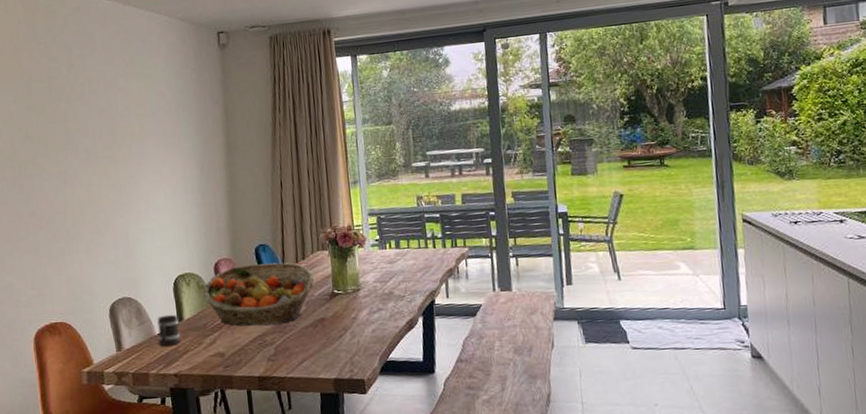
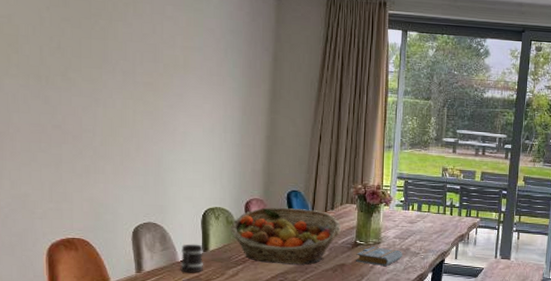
book: none [335,294,387,316] -> present [356,247,403,267]

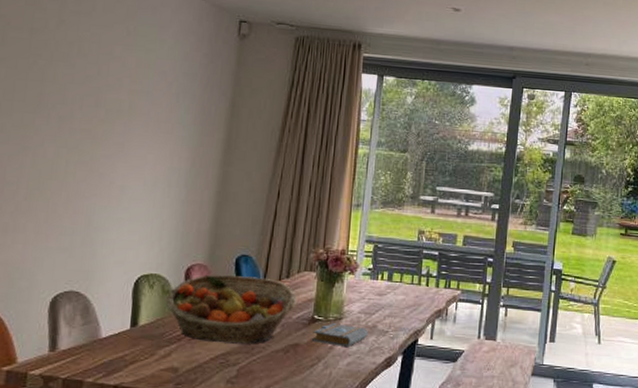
mug: present [180,244,203,273] -> none [102,317,132,353]

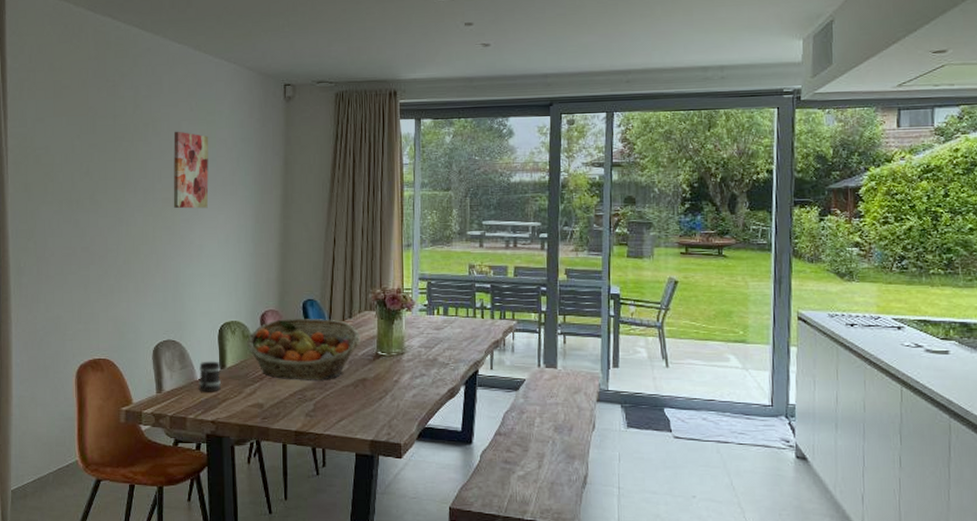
wall art: none [94,55,145,145] -> present [173,131,209,209]
mug: none [102,317,132,353] -> present [198,361,221,392]
book: present [312,323,369,348] -> none [378,358,431,381]

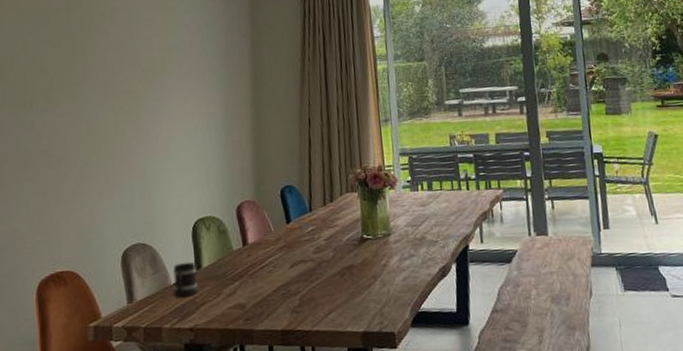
wall art: present [173,131,209,209] -> none [133,19,174,101]
fruit basket: present [246,318,360,380] -> none [222,205,344,275]

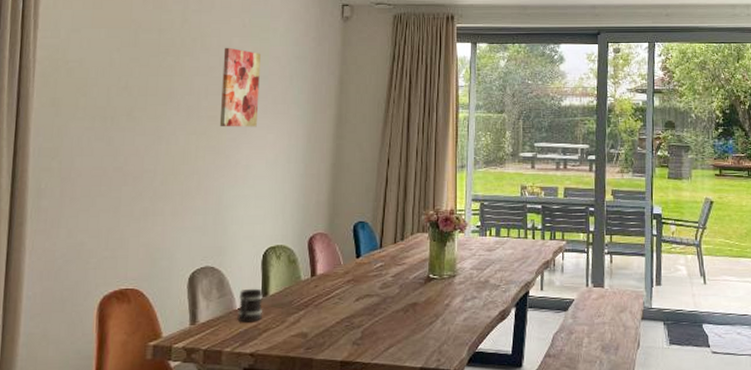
wall art: none [133,19,174,101] -> present [219,47,261,127]

